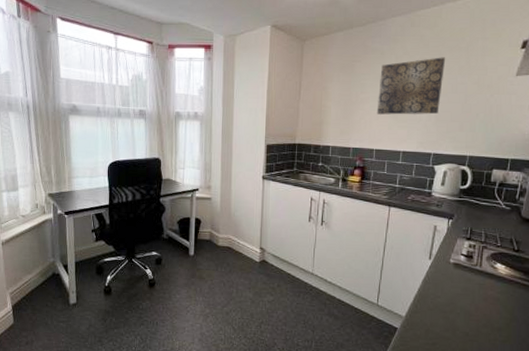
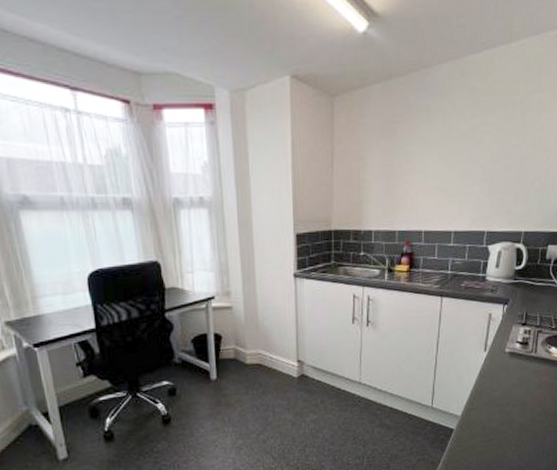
wall art: present [376,57,446,115] -> none [424,114,499,188]

